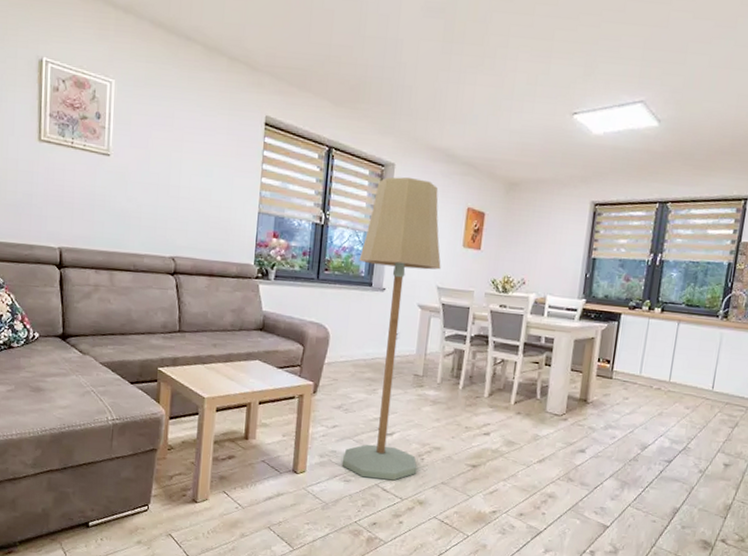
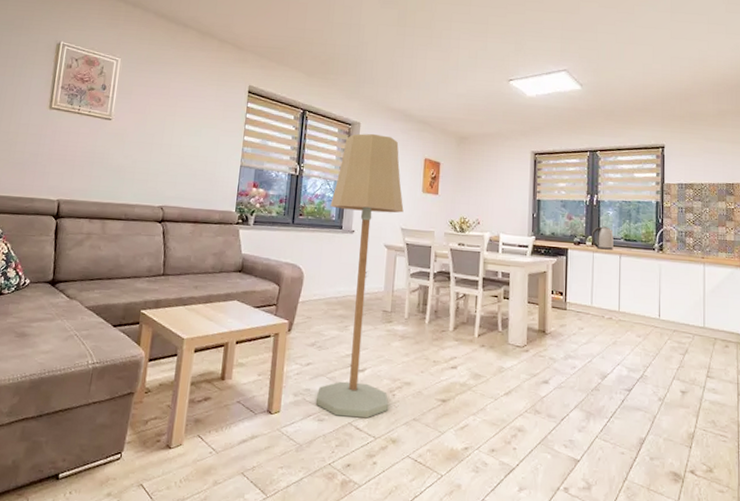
kettle: none [648,290,675,316] -> present [591,226,614,250]

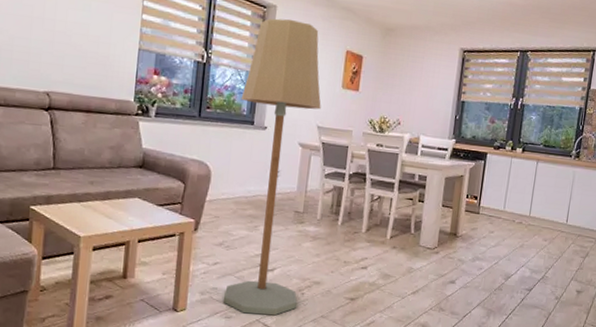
kettle: present [591,226,614,250] -> none [511,131,534,156]

